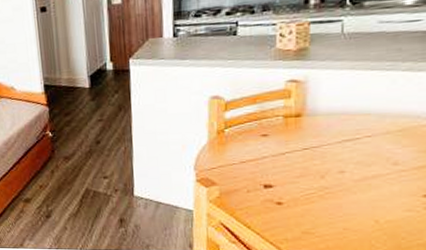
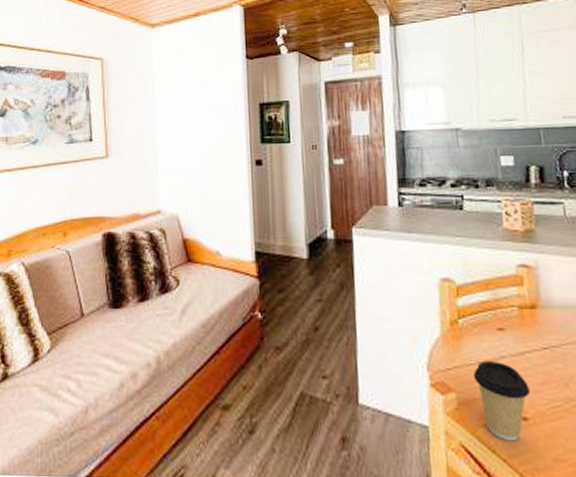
coffee cup: none [235,160,286,220] -> present [473,360,530,442]

